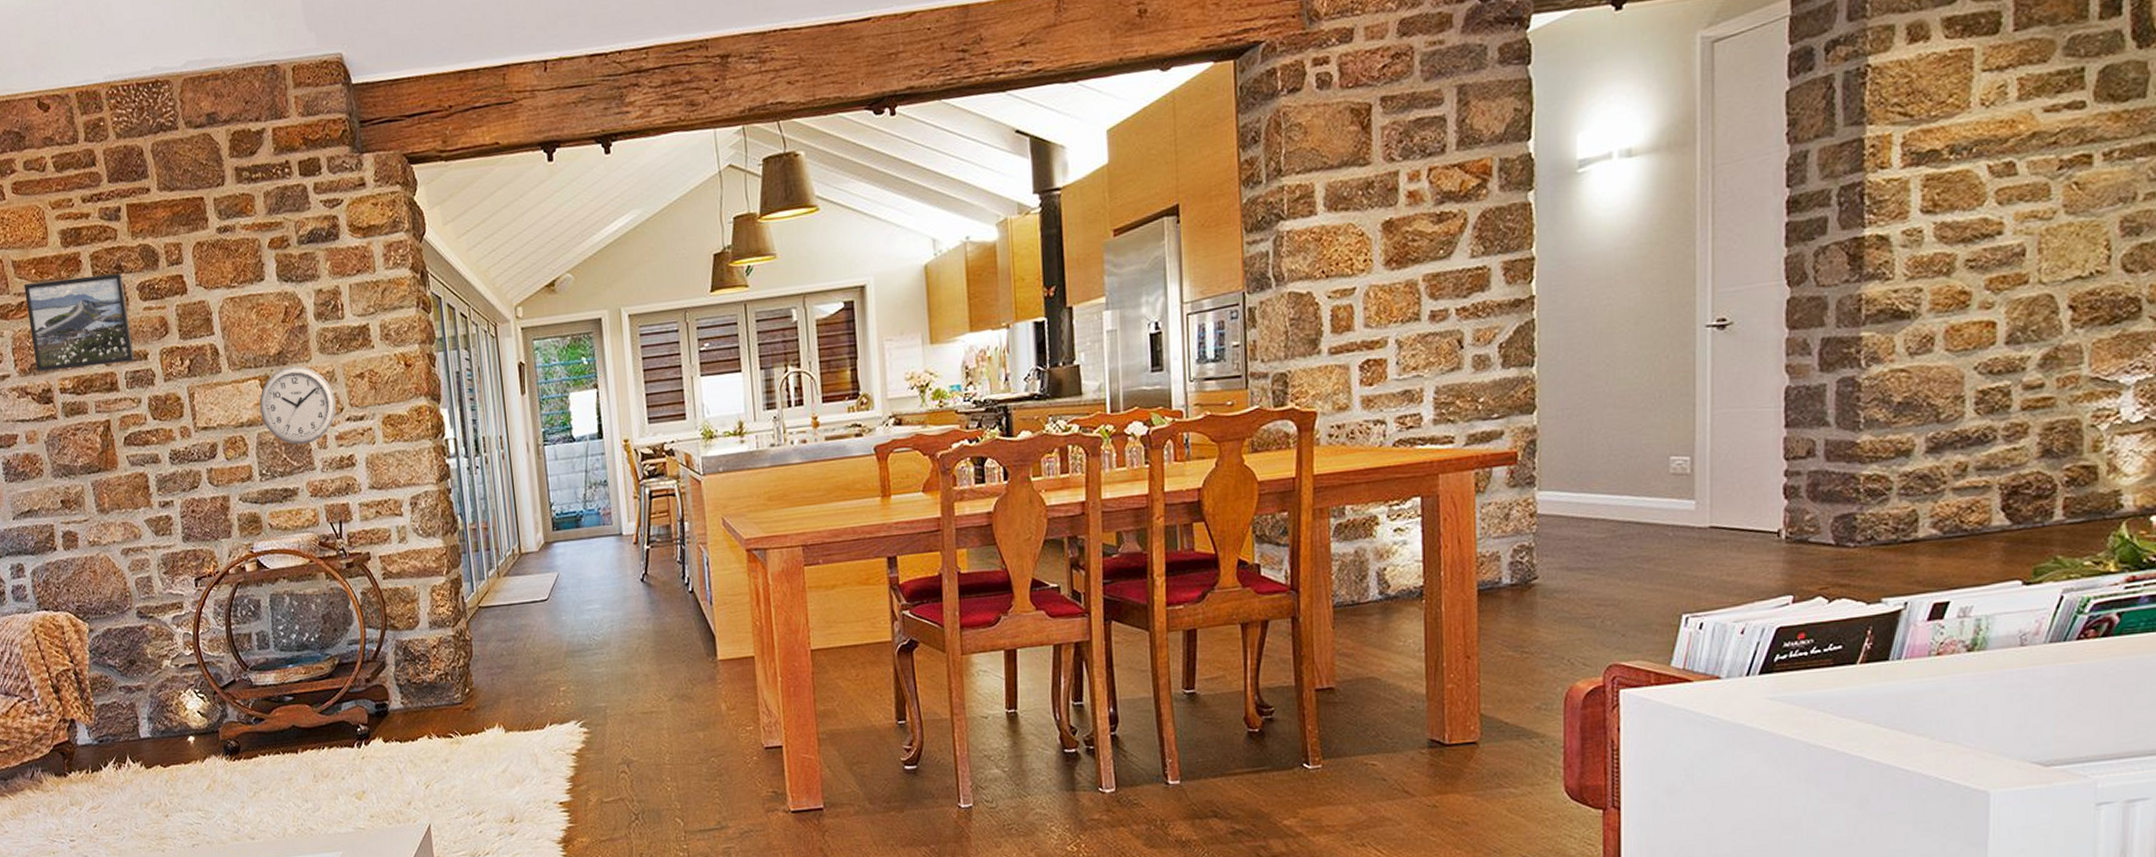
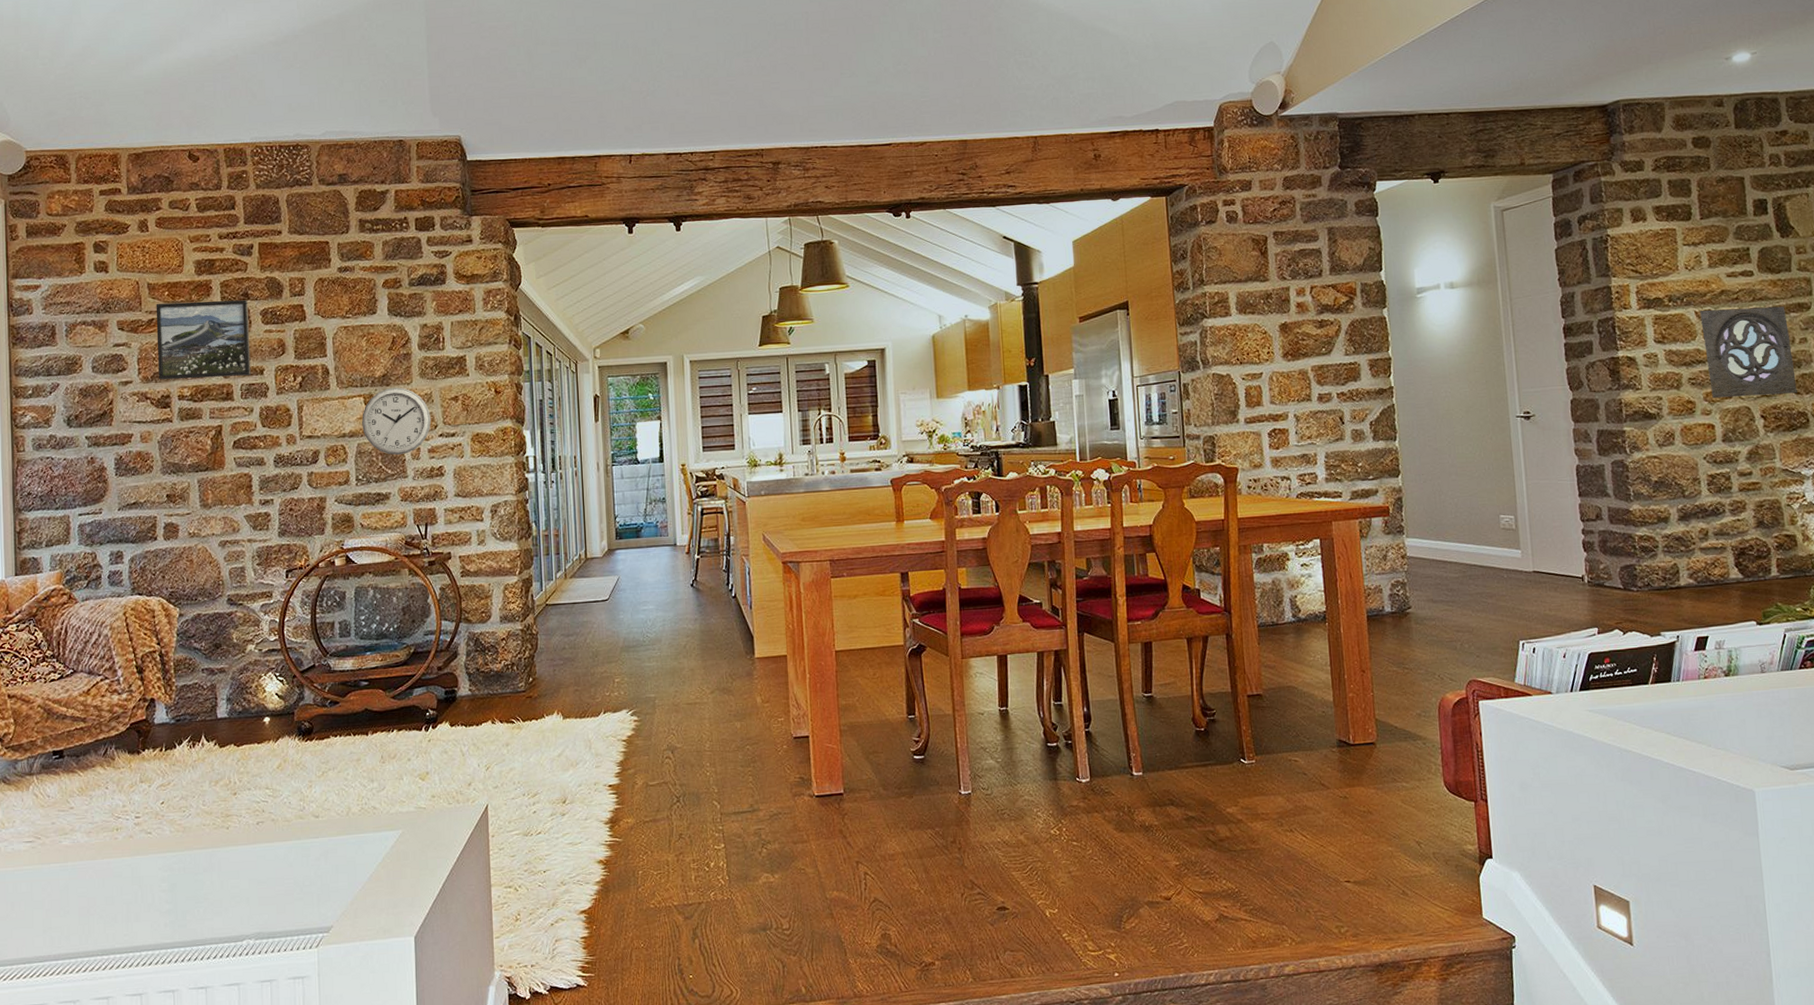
wall ornament: none [1995,148,2131,286] -> present [1700,306,1797,398]

